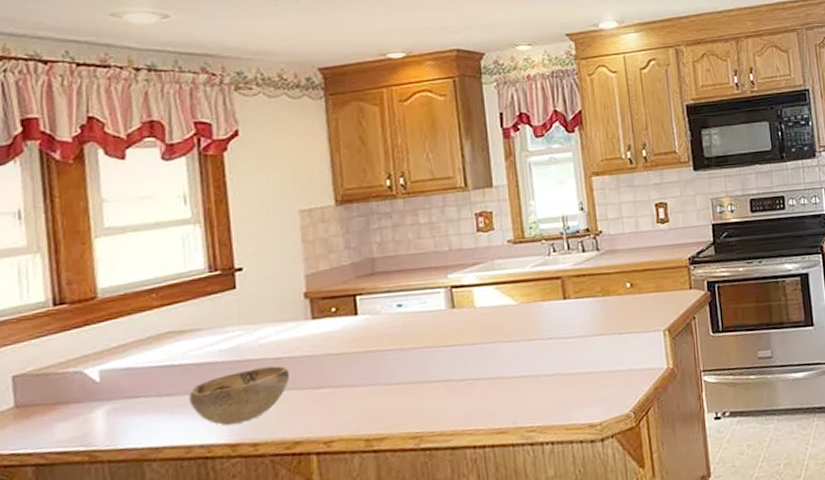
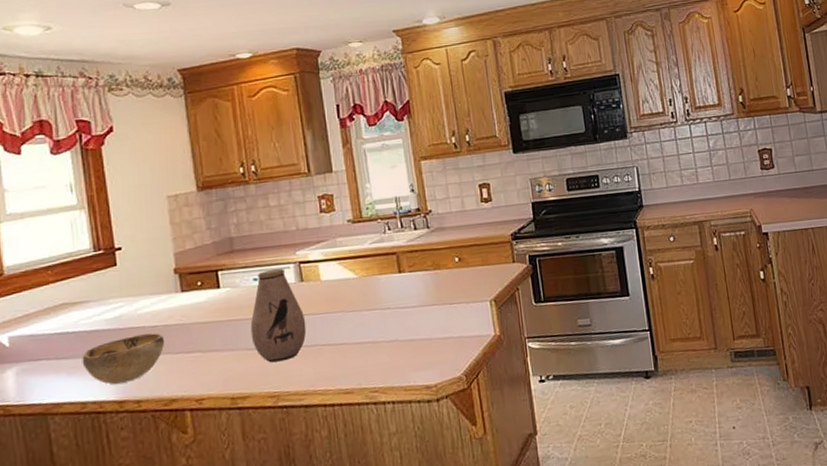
vase: none [391,293,457,400] -> present [250,268,307,363]

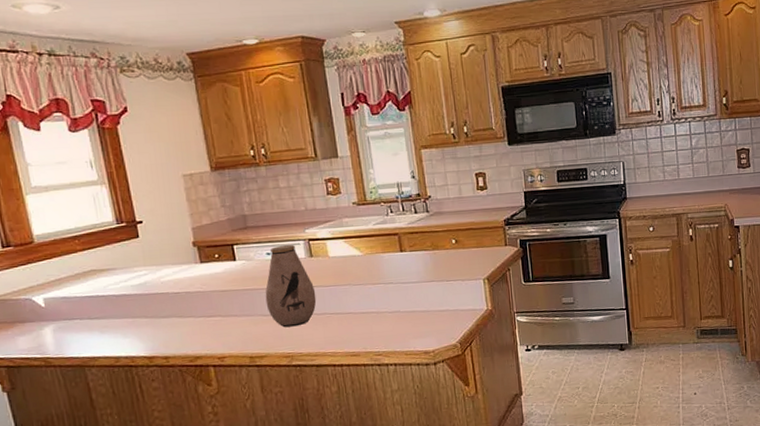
decorative bowl: present [82,333,165,385] -> none [112,298,188,343]

